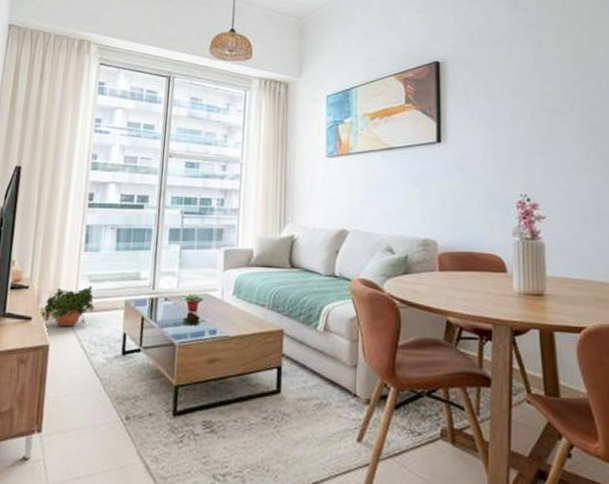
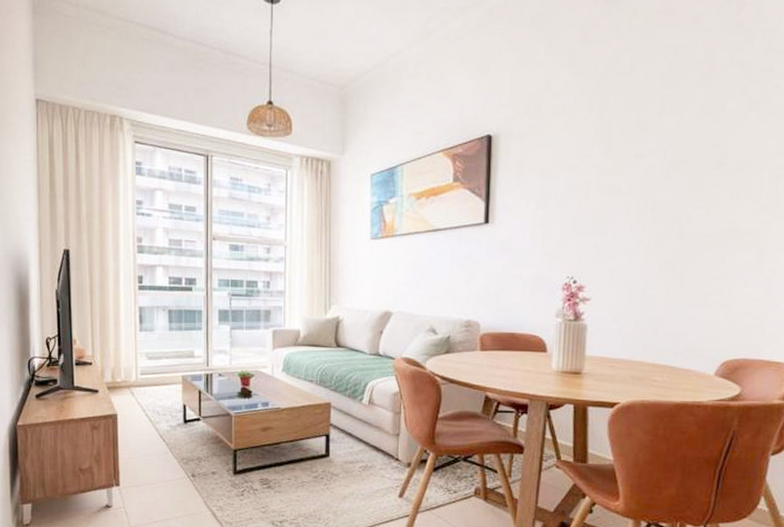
potted plant: present [40,286,95,327] -> none [105,363,155,398]

